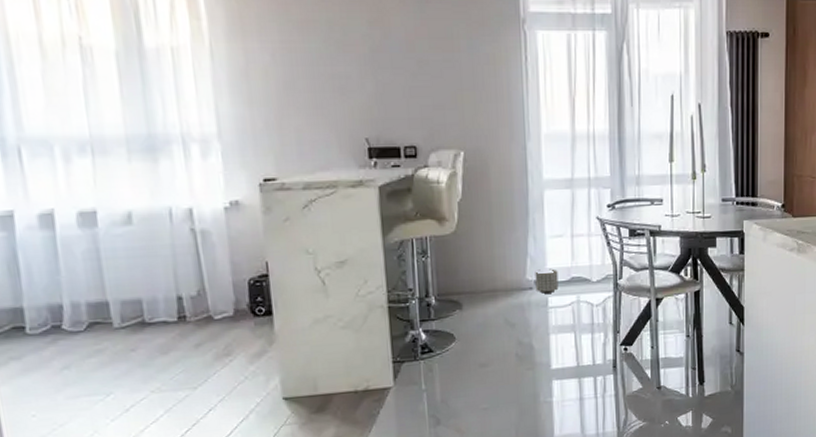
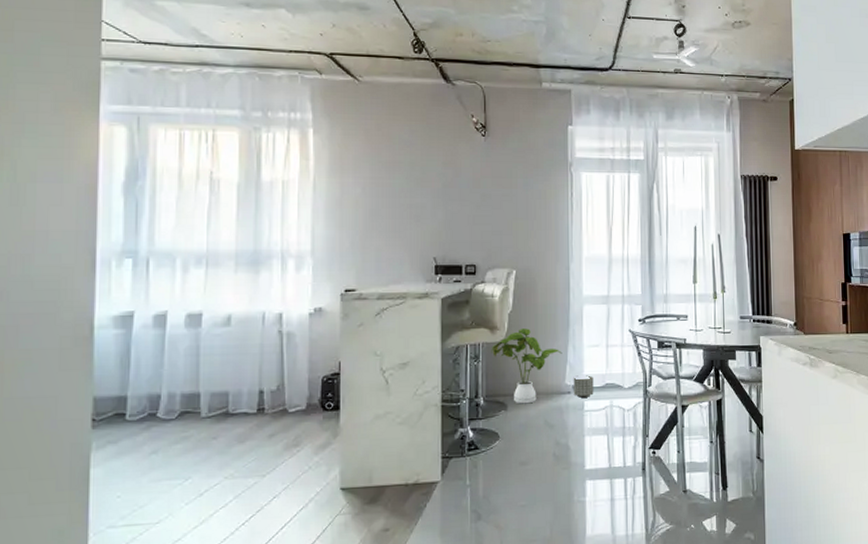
house plant: none [440,218,522,303] -> present [491,328,562,404]

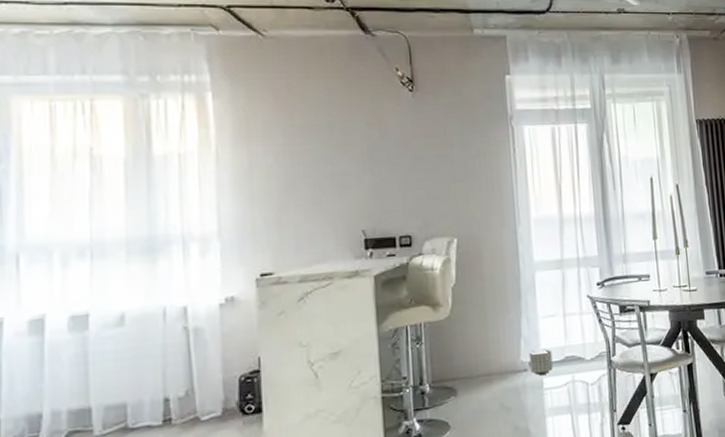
house plant: present [491,328,562,404] -> none [434,302,515,388]

